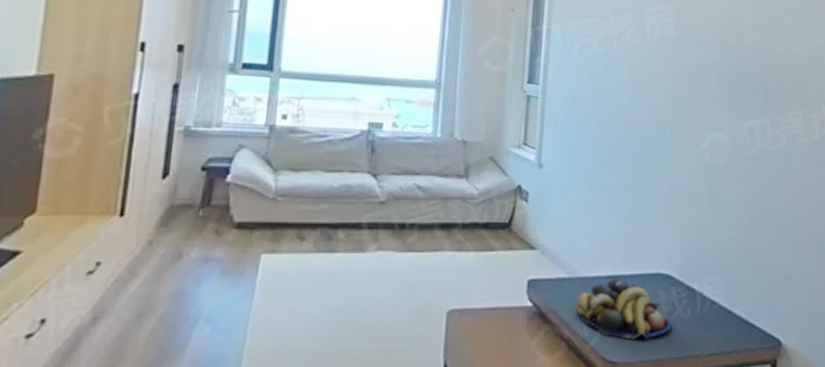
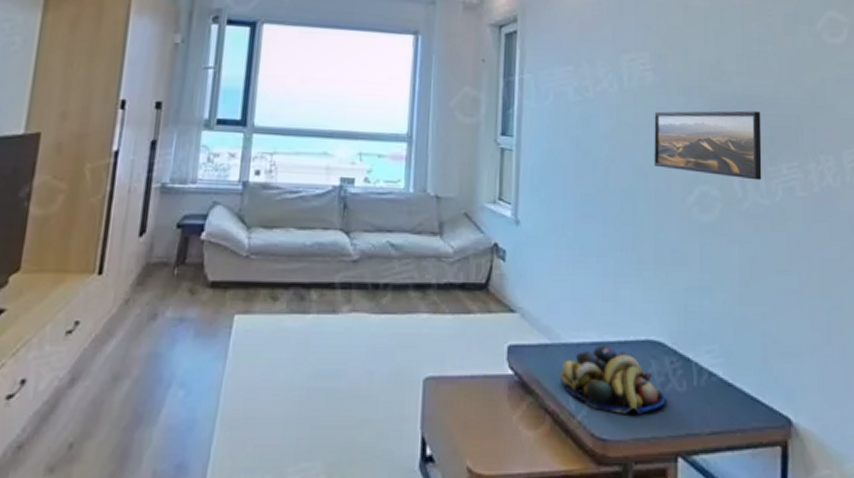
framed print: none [671,62,772,128] -> present [654,110,762,181]

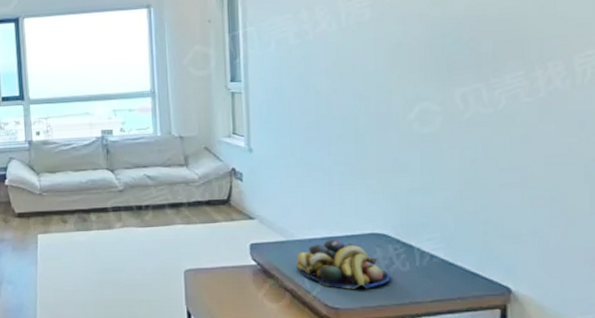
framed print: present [654,110,762,181] -> none [373,29,484,93]

